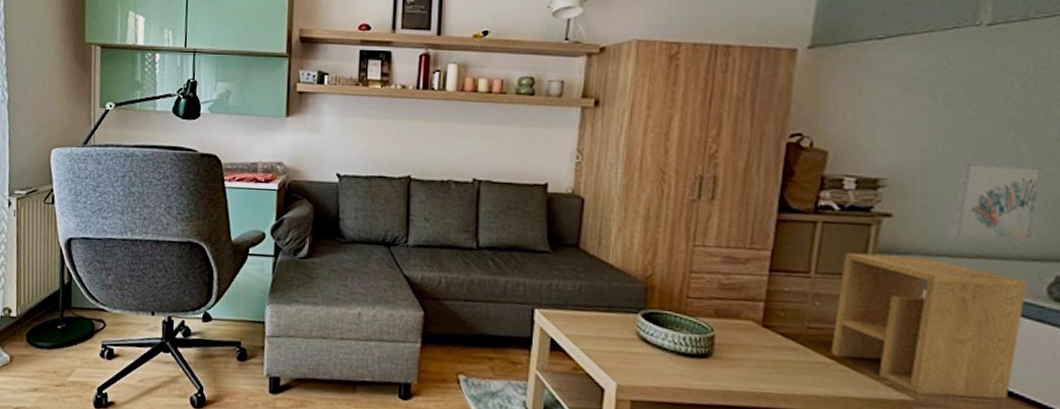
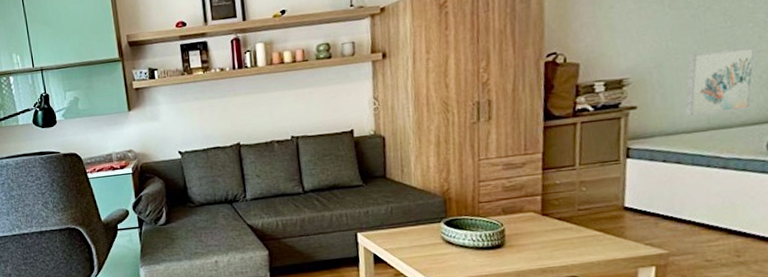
side table: present [830,252,1027,400] -> none [598,137,751,247]

